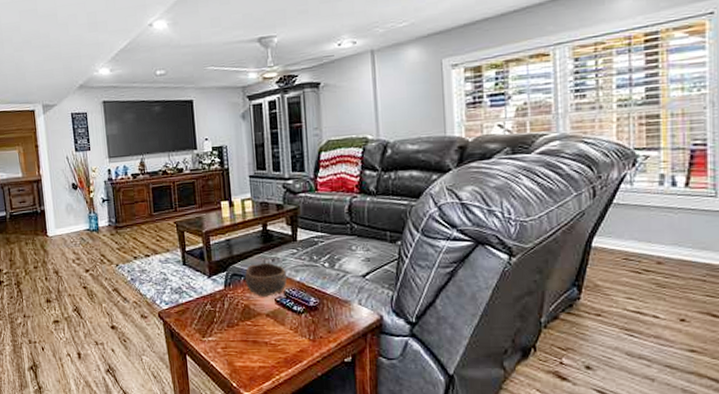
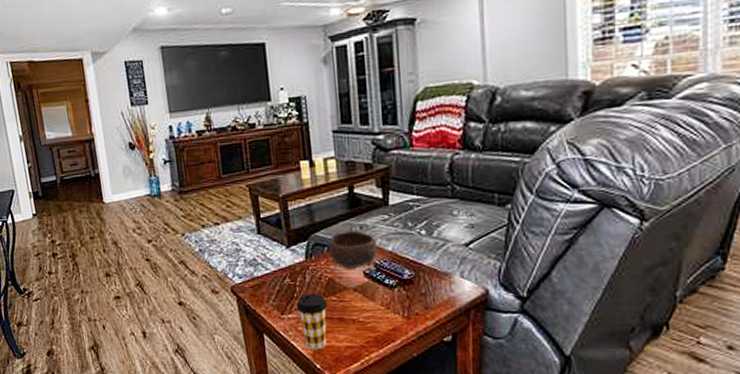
coffee cup: none [215,319,243,370] -> present [296,294,328,350]

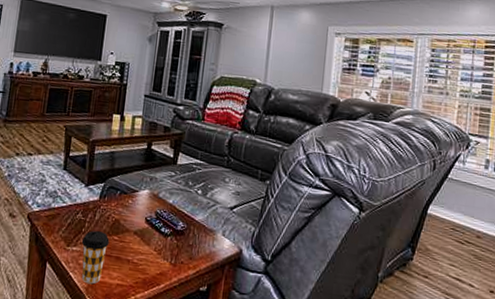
bowl: present [328,231,378,269] -> none [120,180,162,215]

